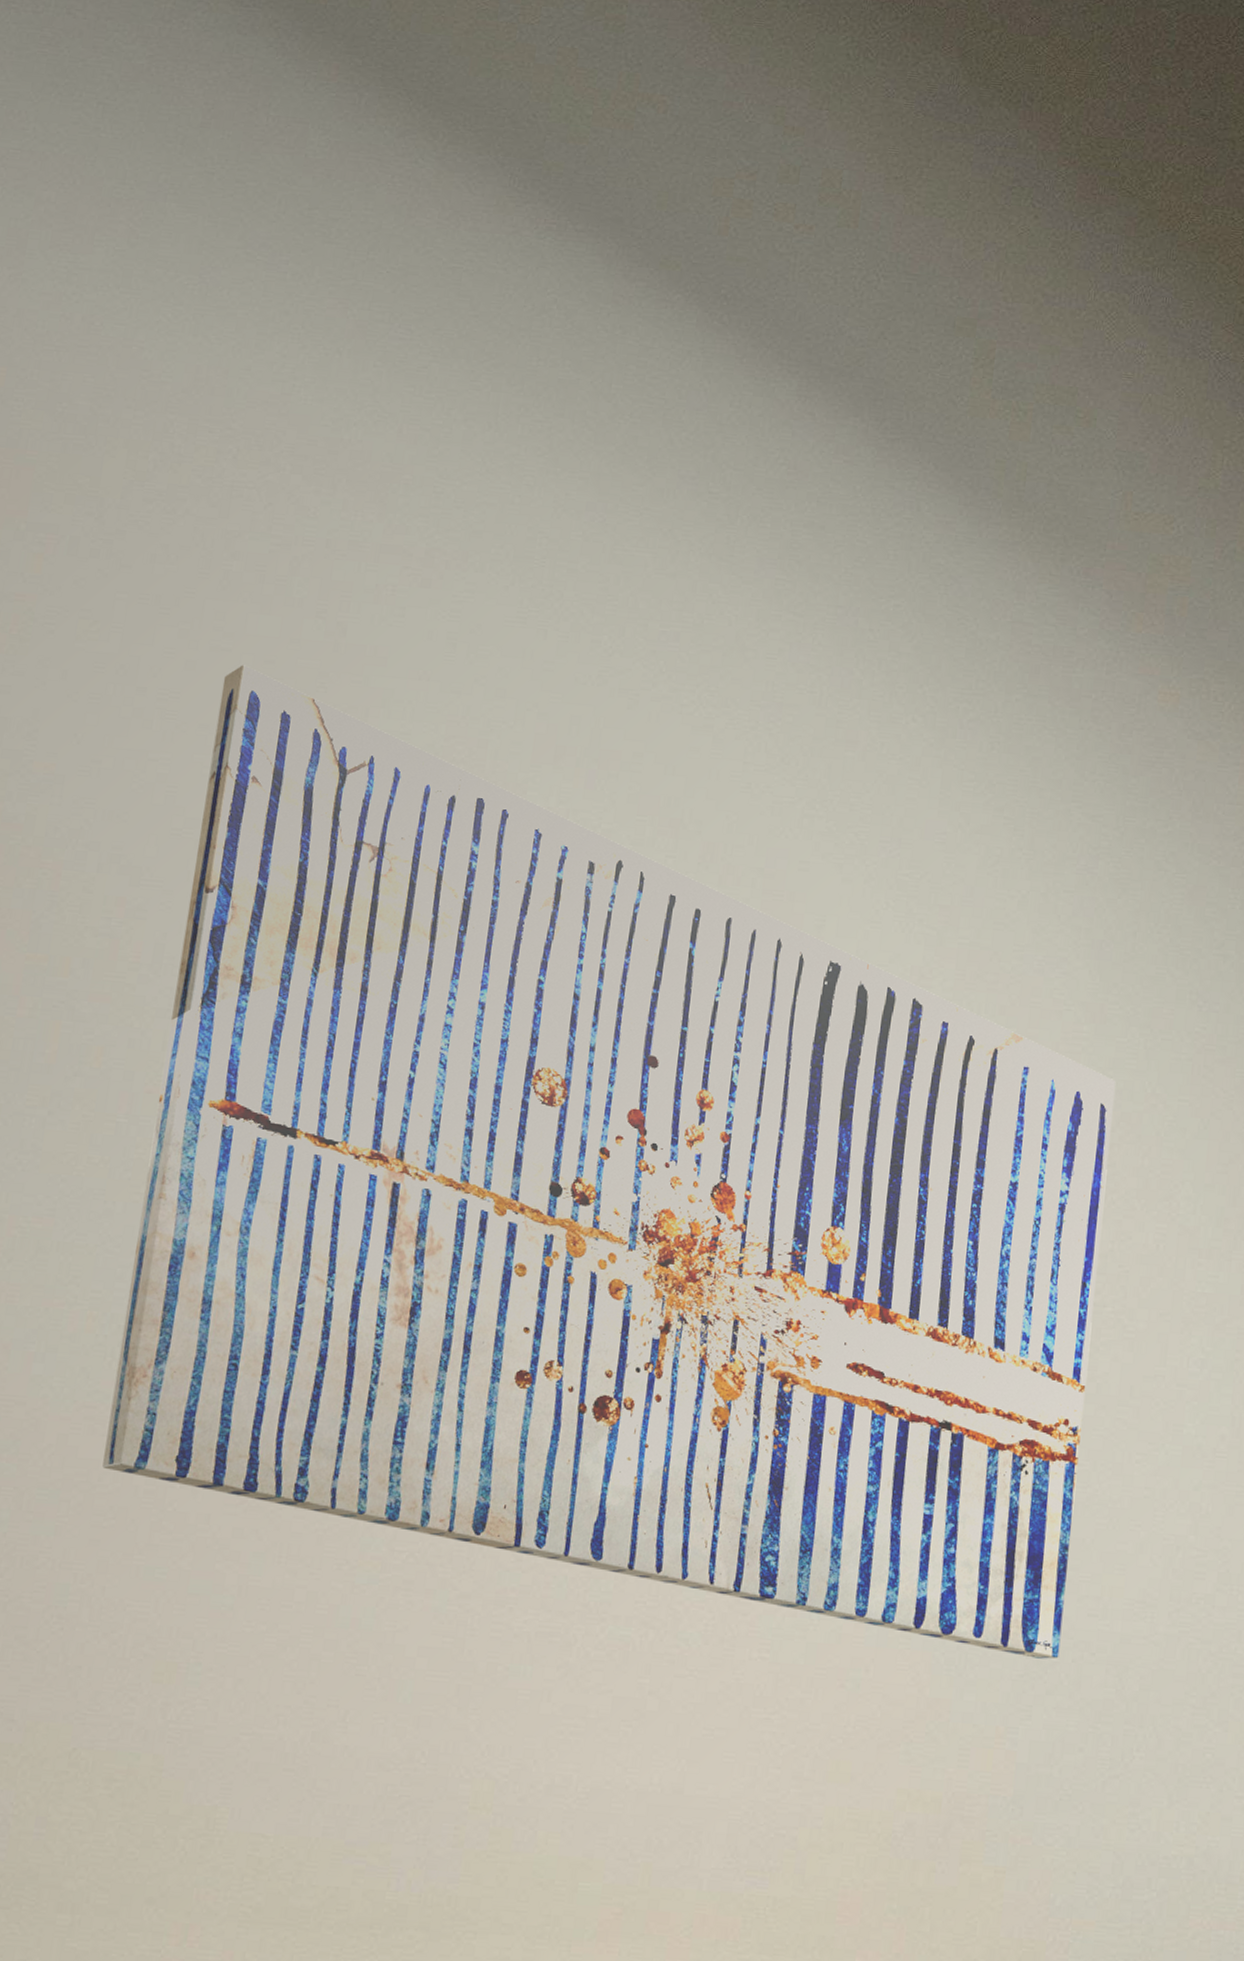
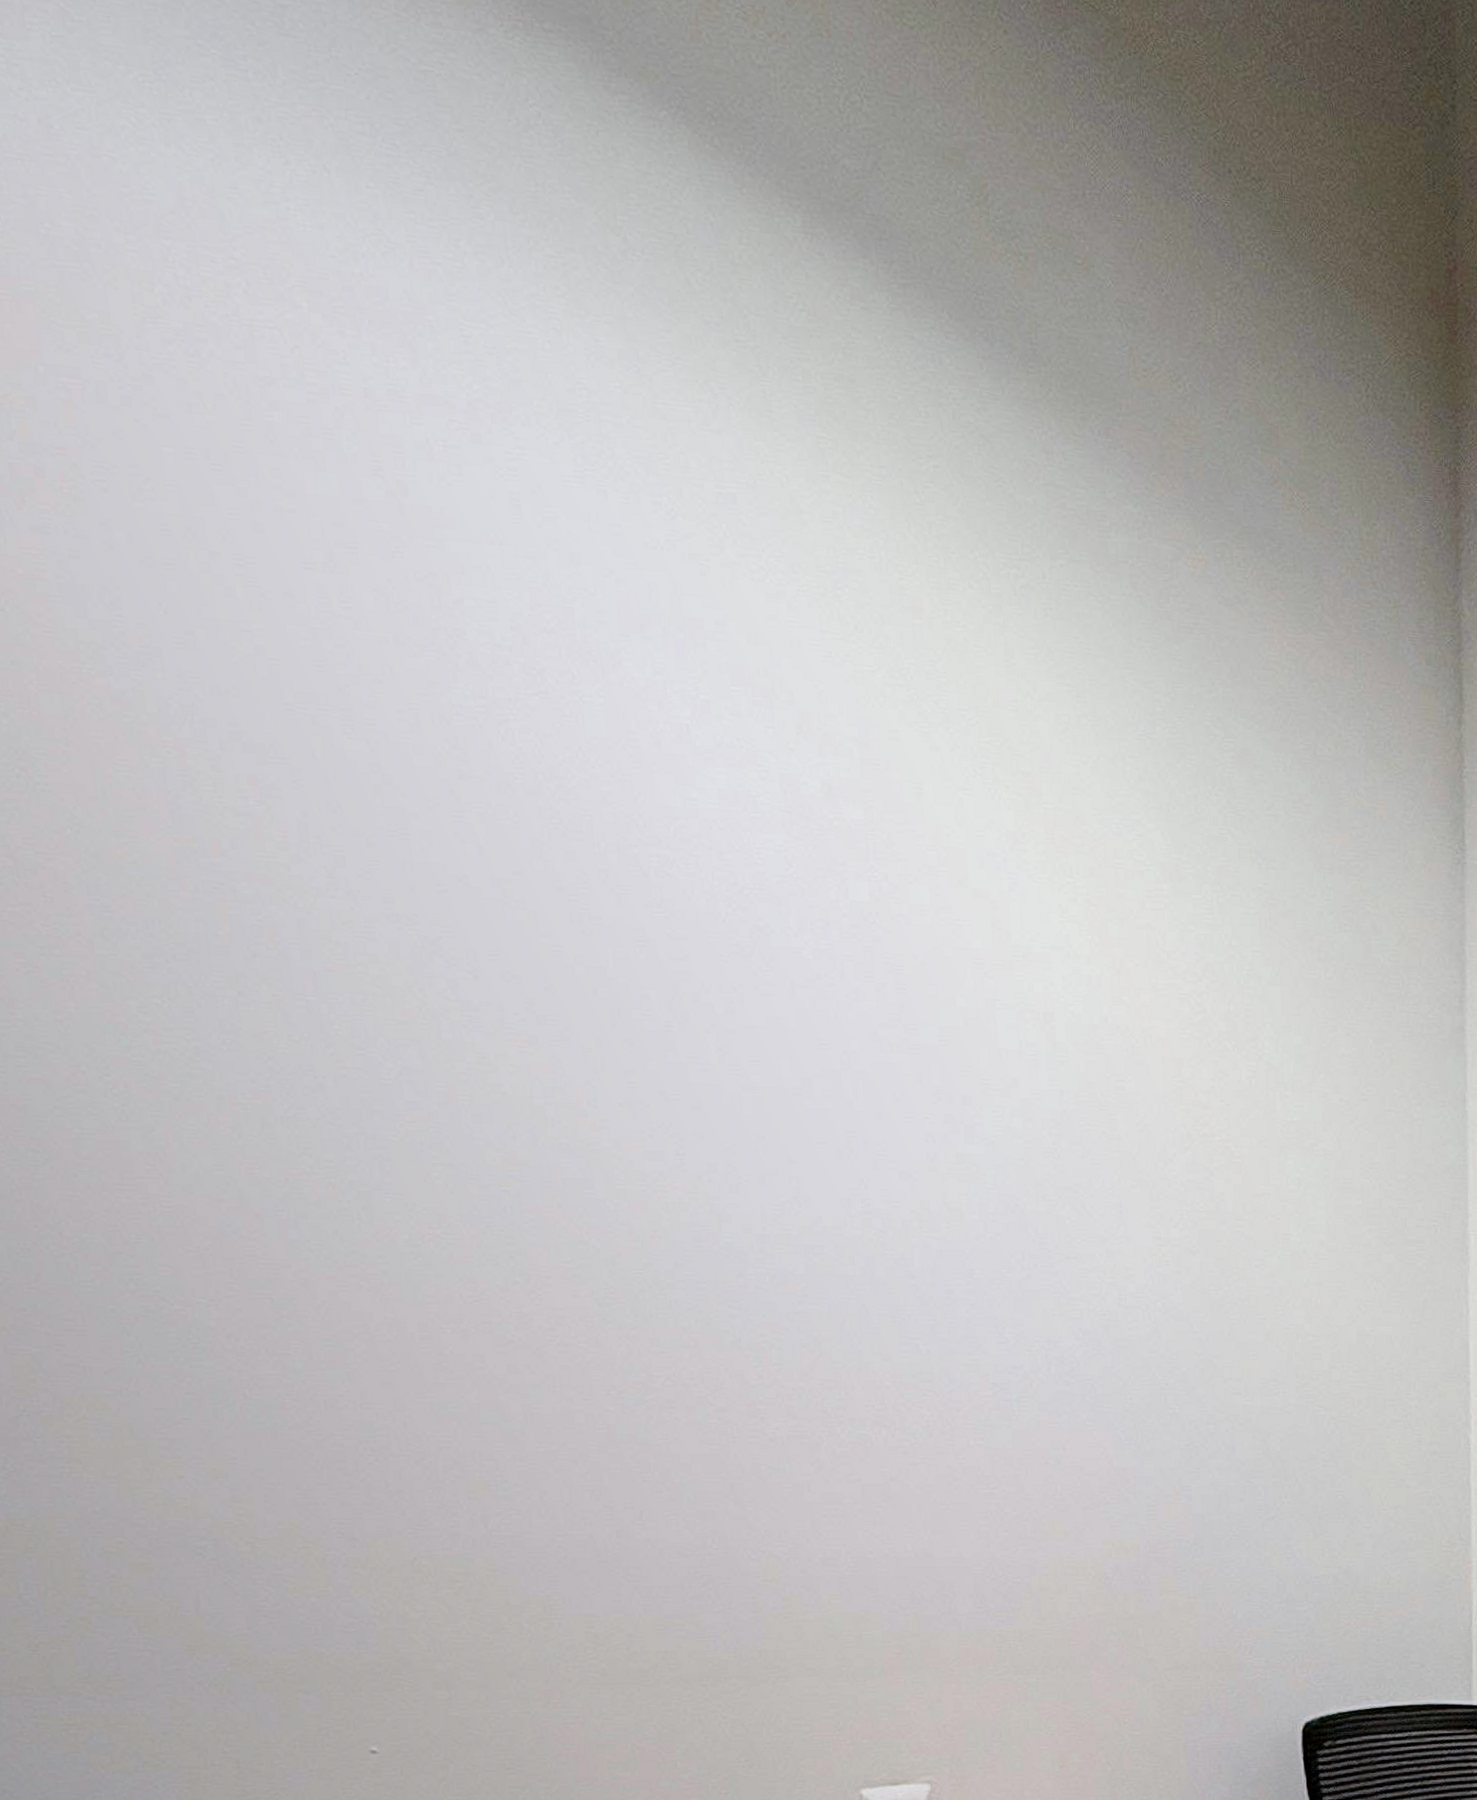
wall art: present [102,665,1117,1659] -> none [295,527,1215,1431]

